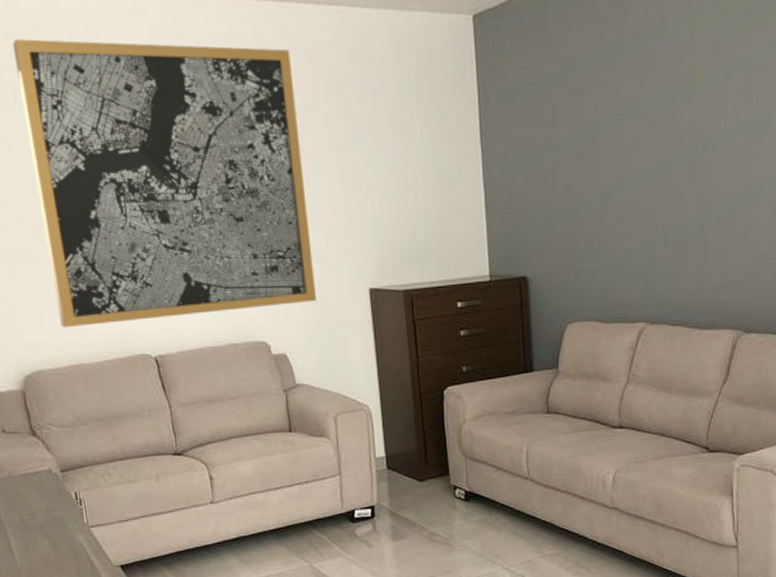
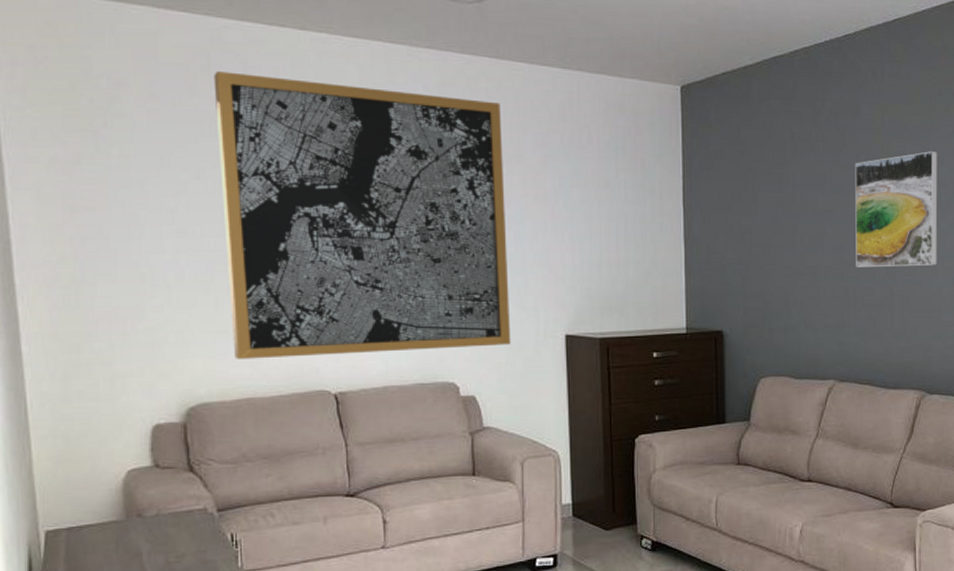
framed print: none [662,66,755,201] -> present [855,151,938,268]

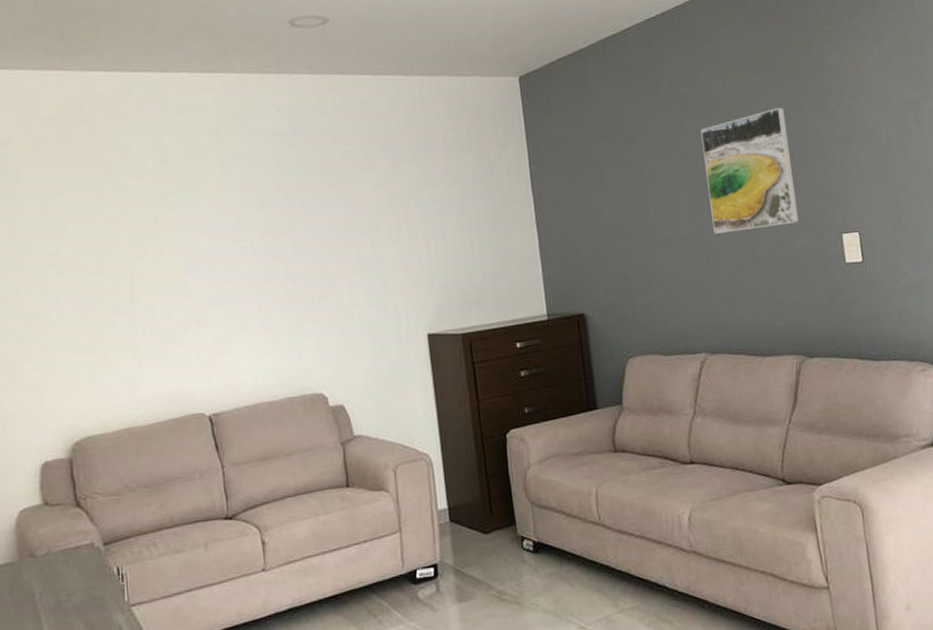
wall art: present [213,71,511,359] -> none [87,115,375,390]

